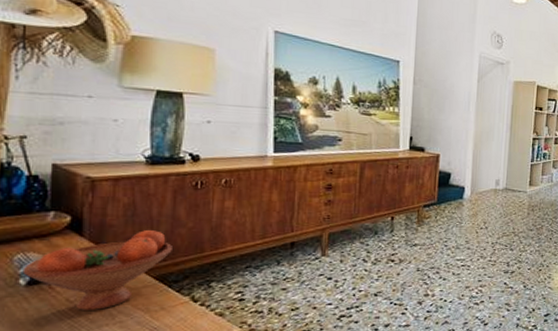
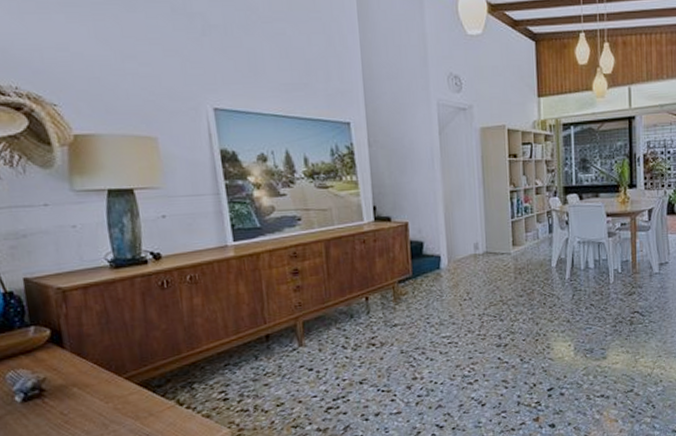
fruit bowl: present [22,229,172,310] -> none [15,335,151,423]

